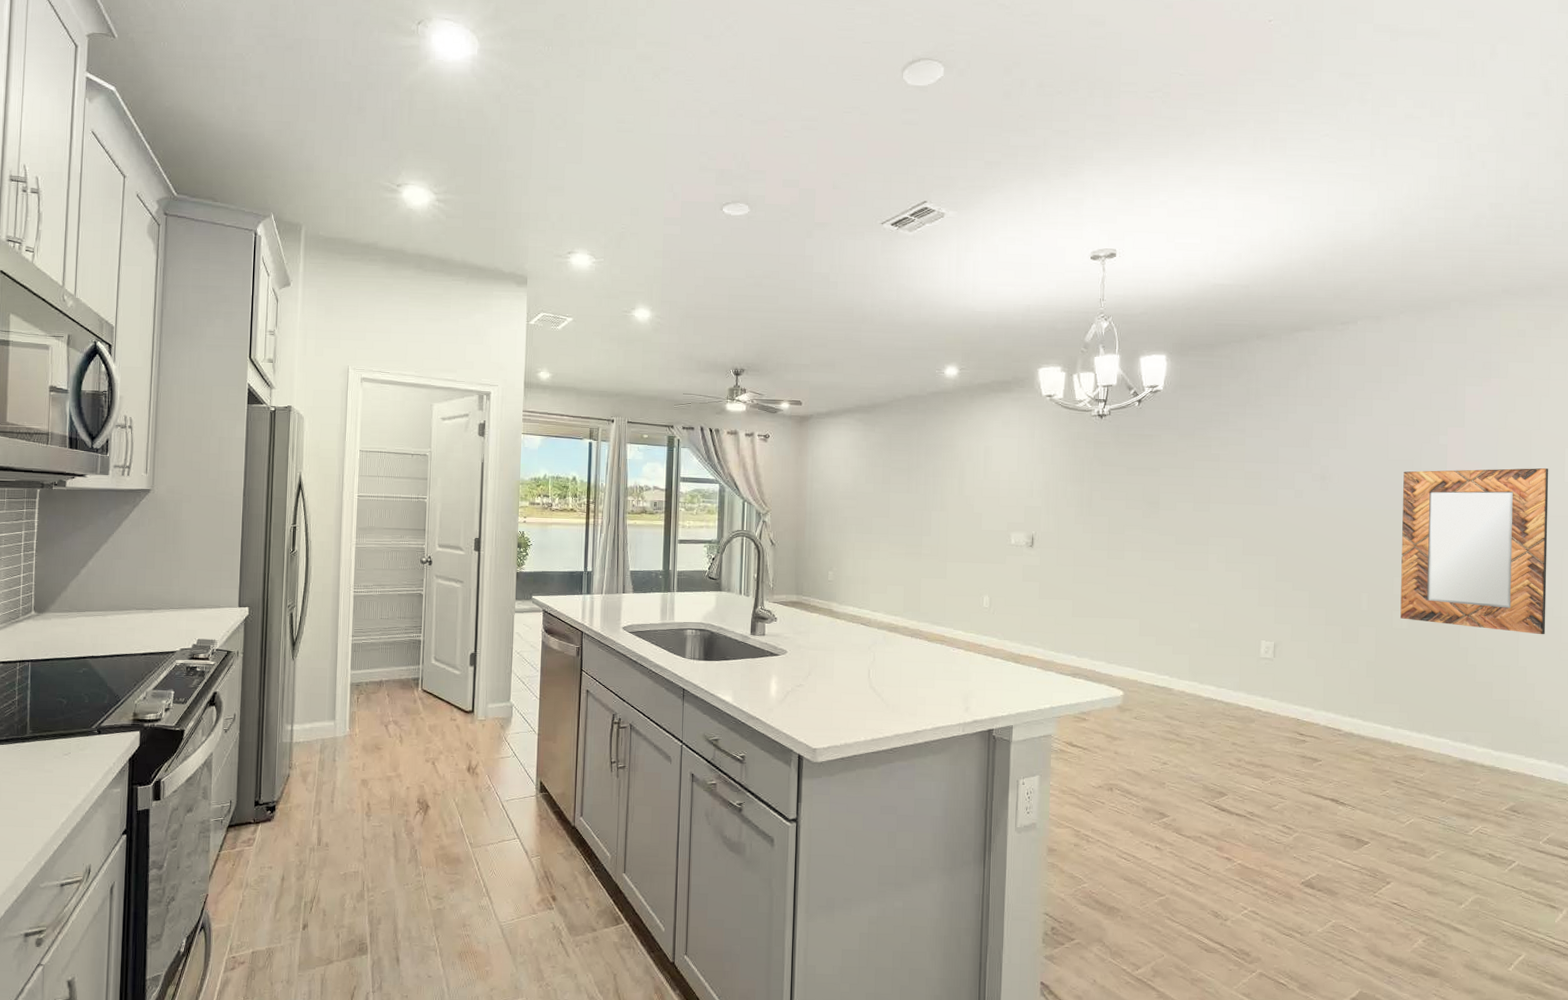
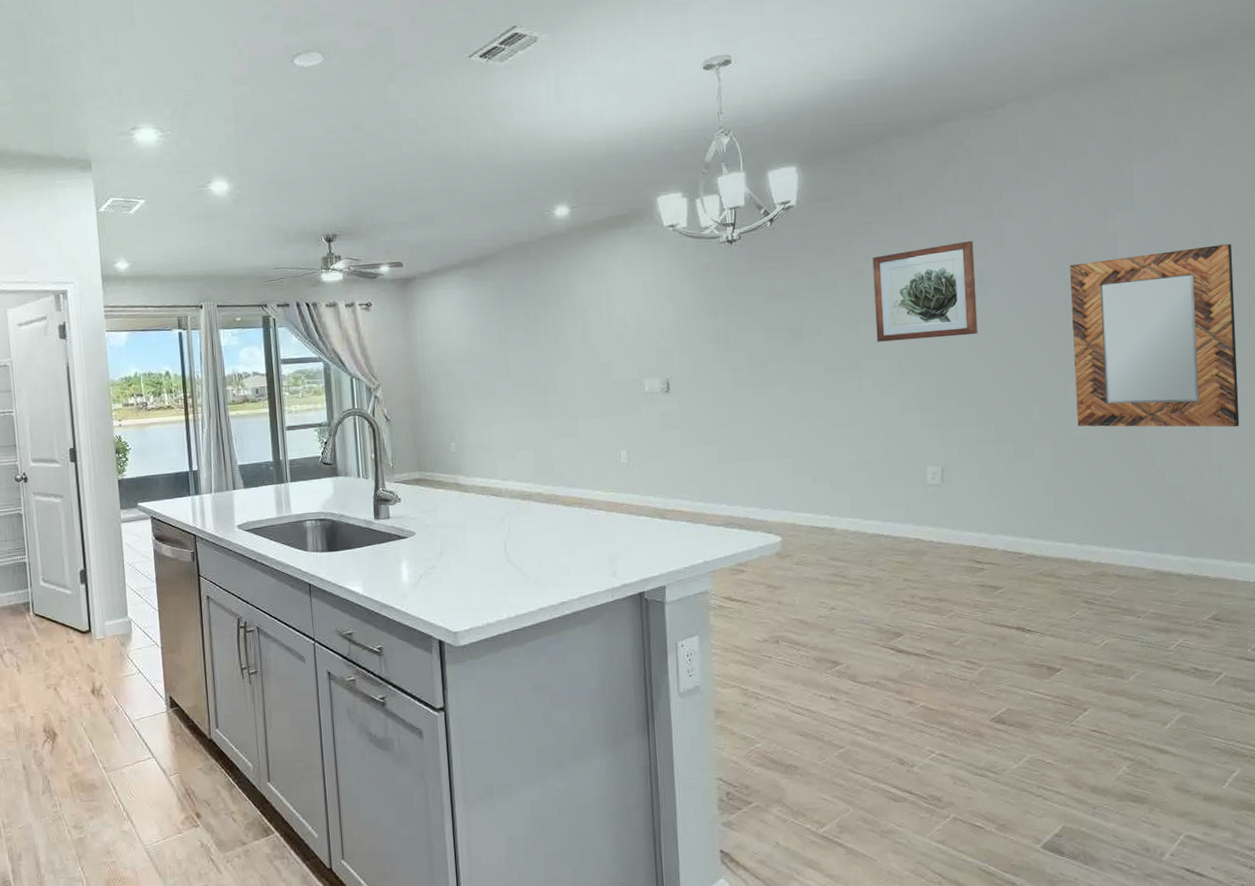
wall art: none [1225,439,1319,525] -> present [872,241,978,342]

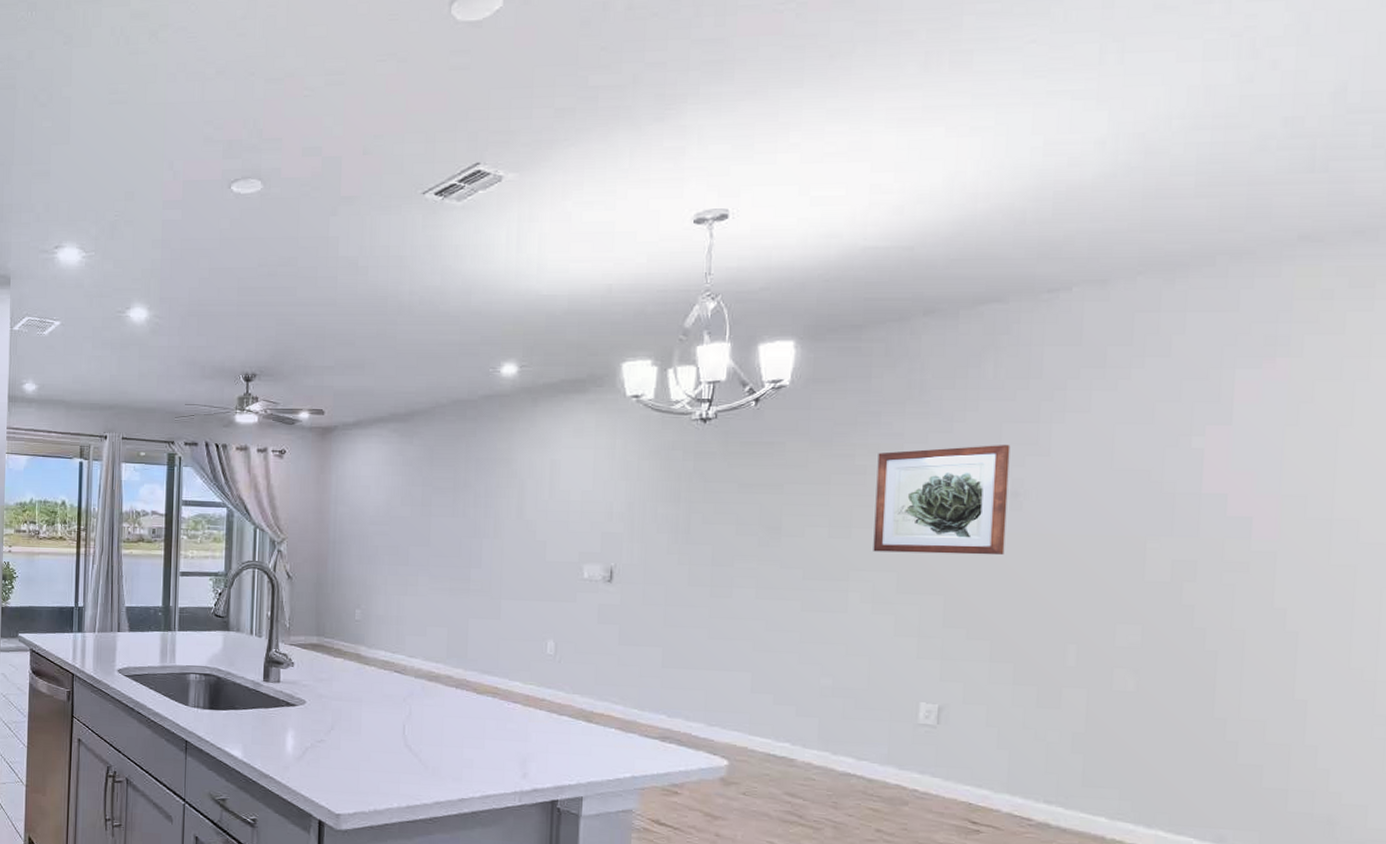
home mirror: present [1070,243,1240,427] -> none [1124,477,1365,704]

